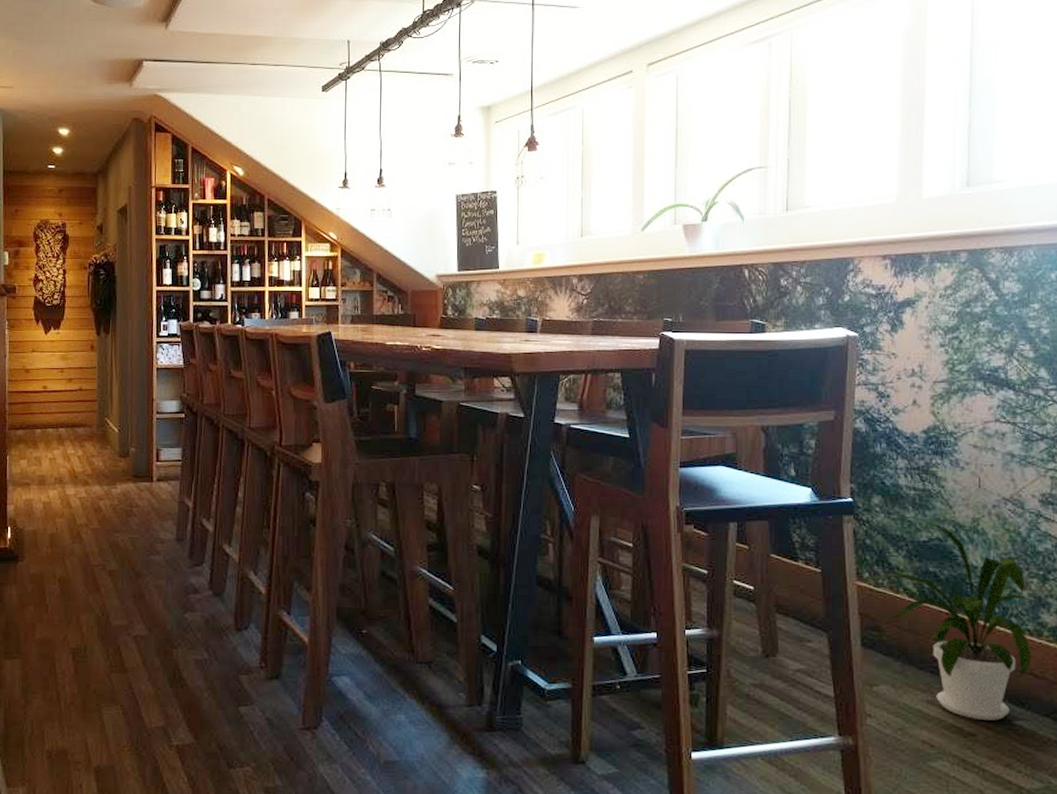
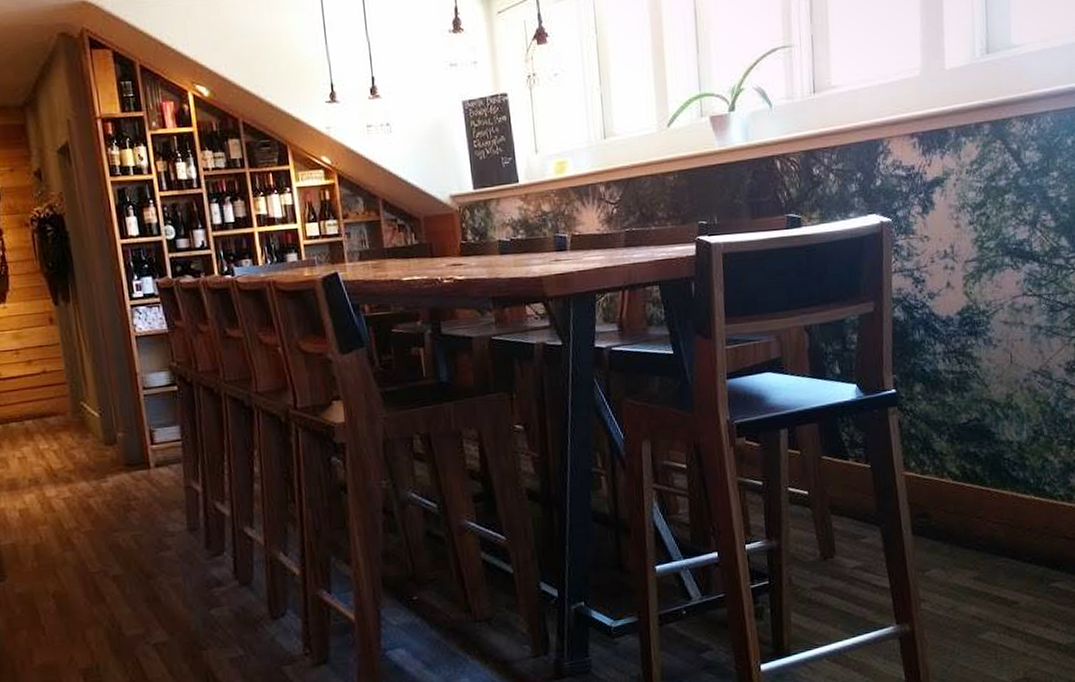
house plant: present [858,518,1035,721] -> none [905,401,1065,588]

